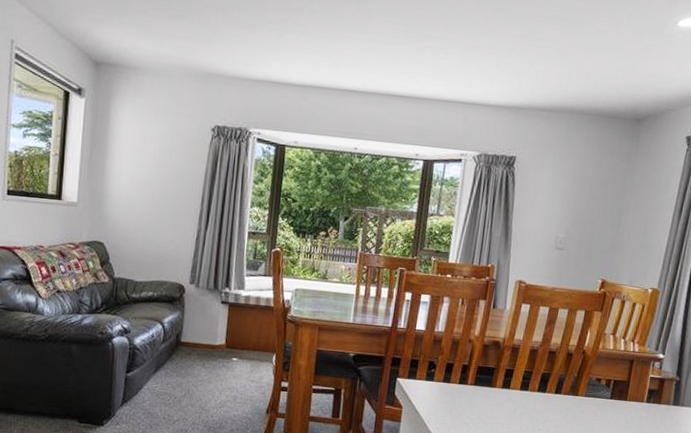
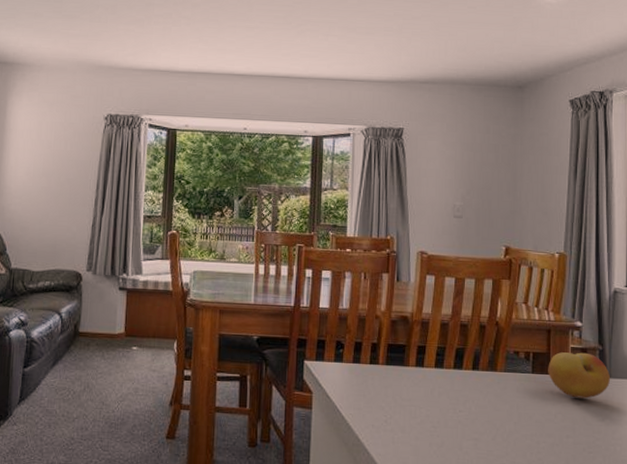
fruit: none [625,381,683,424] -> present [548,352,610,399]

